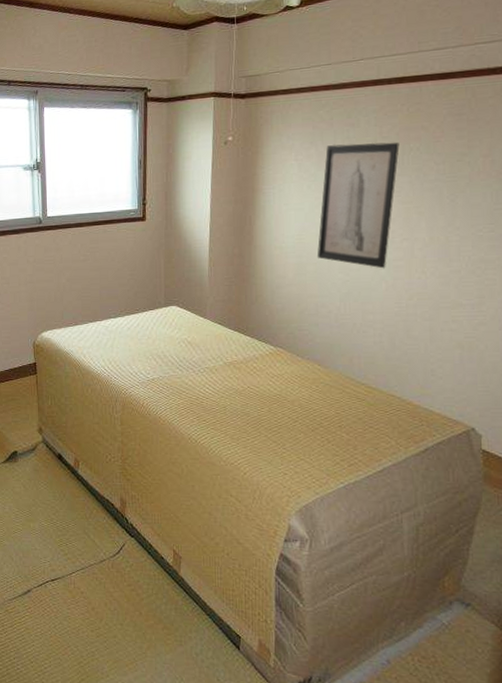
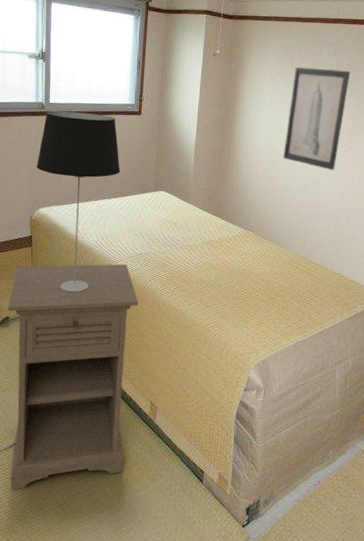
nightstand: none [15,392,153,642] -> present [7,264,138,490]
table lamp: none [37,223,126,424] -> present [37,111,121,293]

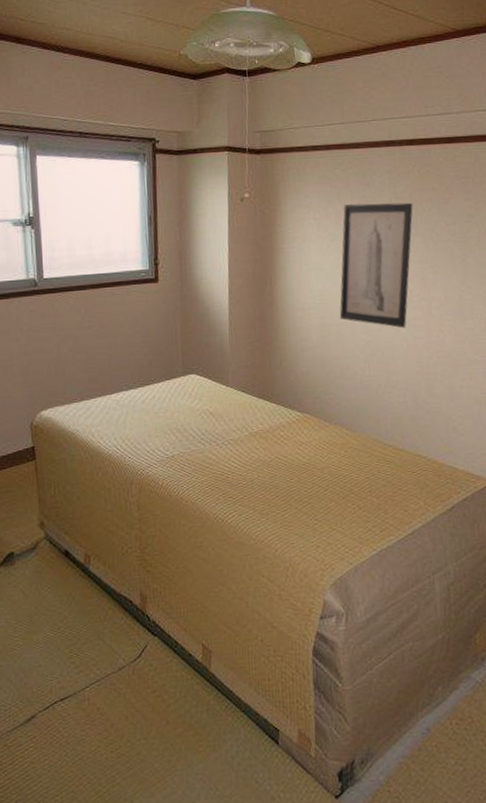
nightstand: present [7,264,138,490] -> none [11,471,175,778]
table lamp: present [37,111,121,293] -> none [33,286,139,514]

